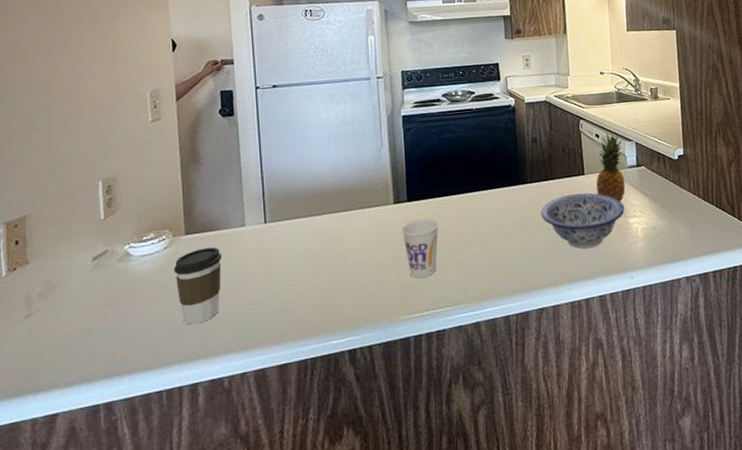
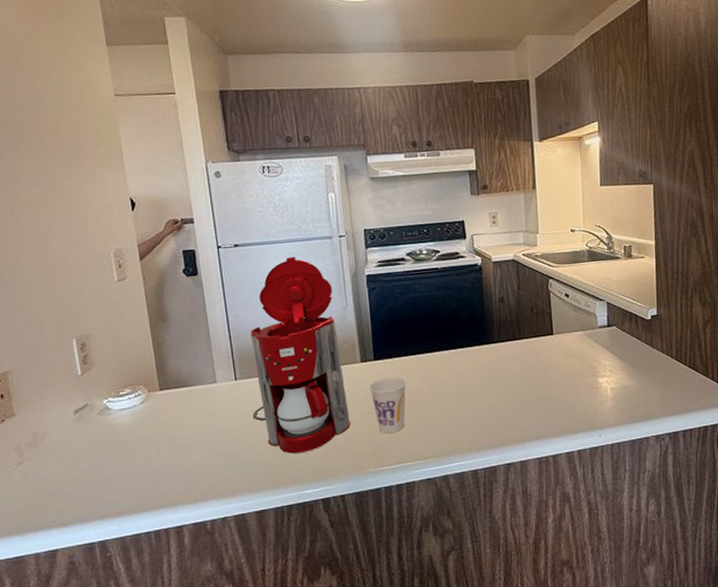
coffee cup: present [174,247,222,325] -> none [152,402,198,474]
coffee maker: none [280,97,382,302] -> present [250,256,351,454]
bowl: present [540,193,625,249] -> none [508,352,594,408]
fruit: present [596,132,625,202] -> none [565,292,595,362]

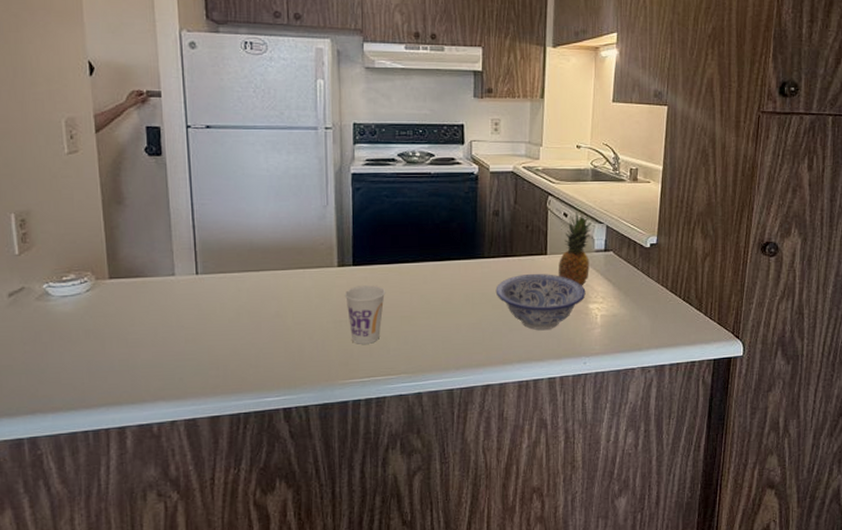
coffee maker: present [250,256,351,454] -> none [213,145,321,358]
bowl: none [508,352,594,408] -> present [495,273,586,331]
fruit: none [565,292,595,362] -> present [559,212,592,286]

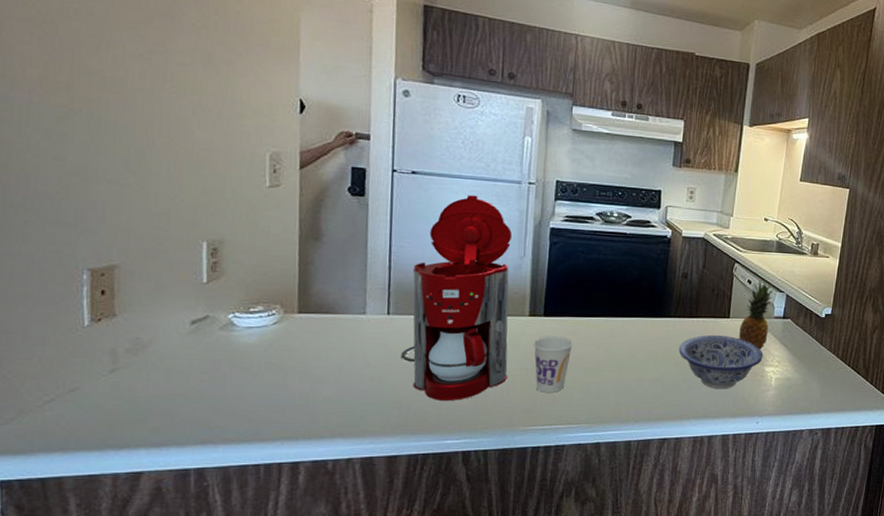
coffee maker: none [213,145,321,358] -> present [400,195,513,400]

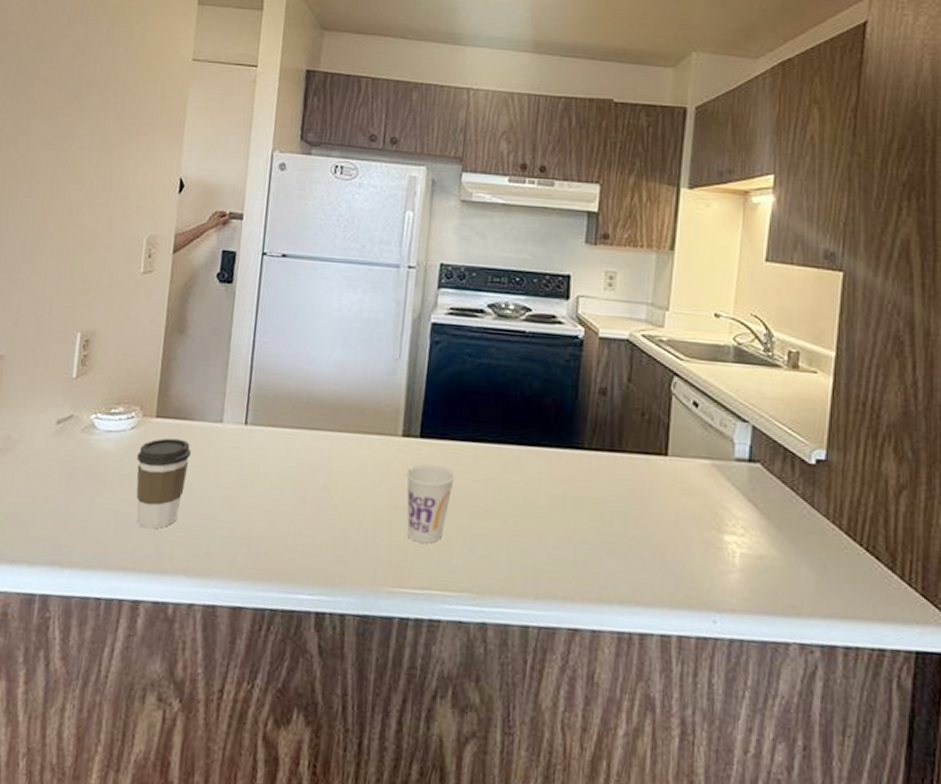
coffee cup: none [283,330,337,405] -> present [136,438,191,529]
coffee maker: present [400,195,513,400] -> none [255,281,387,542]
bowl: present [678,334,763,390] -> none [595,478,720,564]
fruit: present [739,280,773,350] -> none [683,402,732,507]

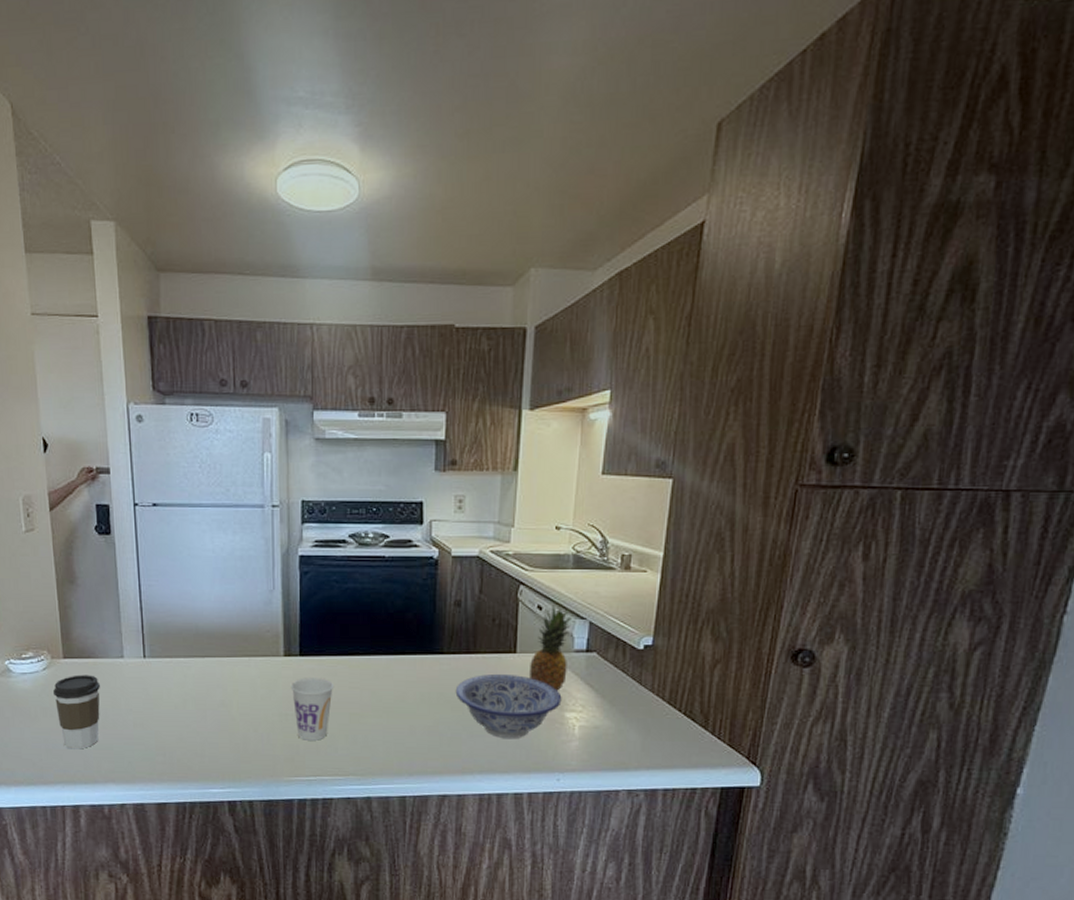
bowl: none [595,478,720,564] -> present [455,673,562,739]
fruit: none [683,402,732,507] -> present [530,605,571,691]

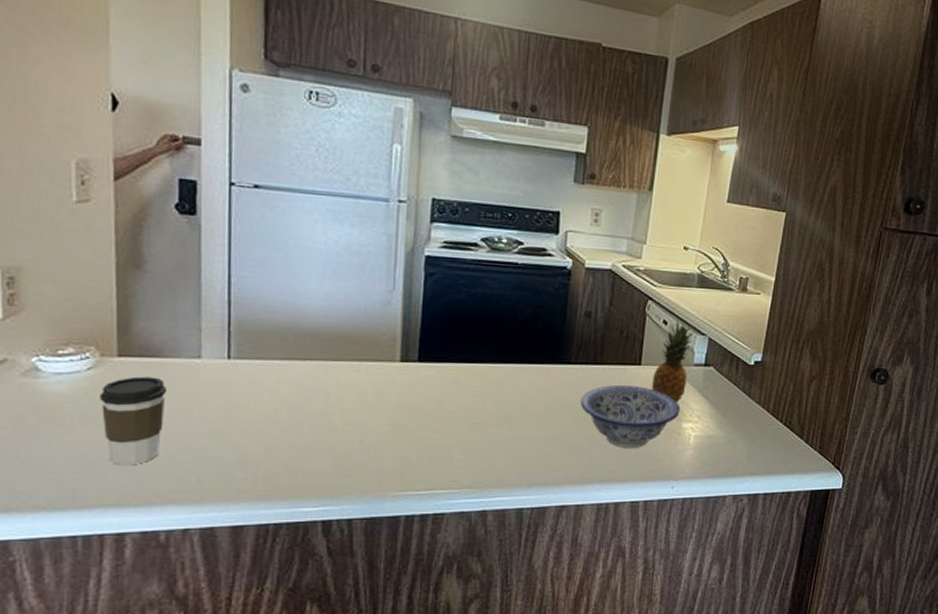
cup: present [292,678,335,741] -> none [406,385,455,452]

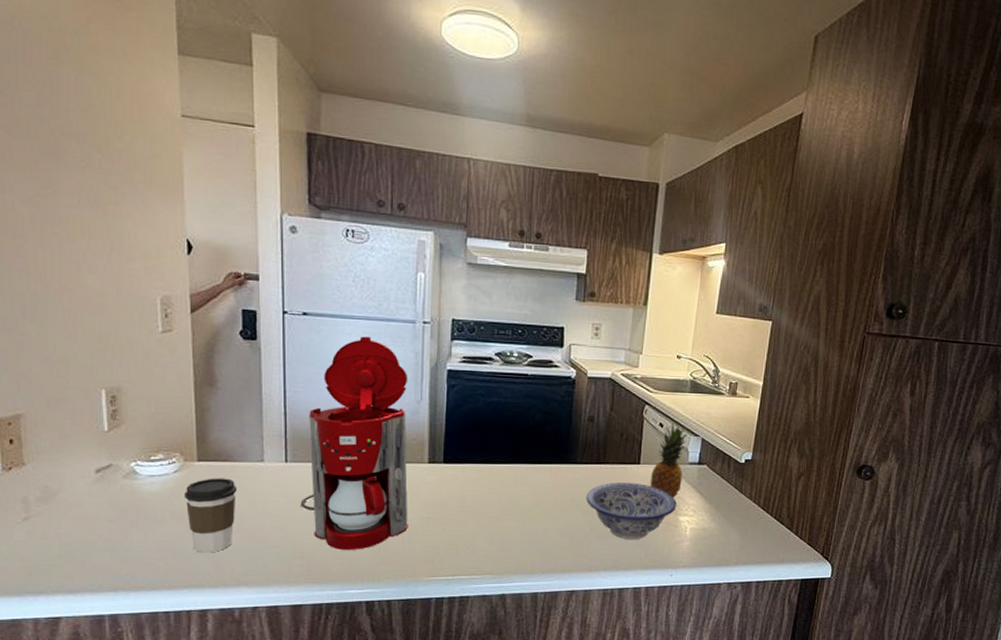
coffee maker: none [245,214,379,461] -> present [300,336,409,550]

